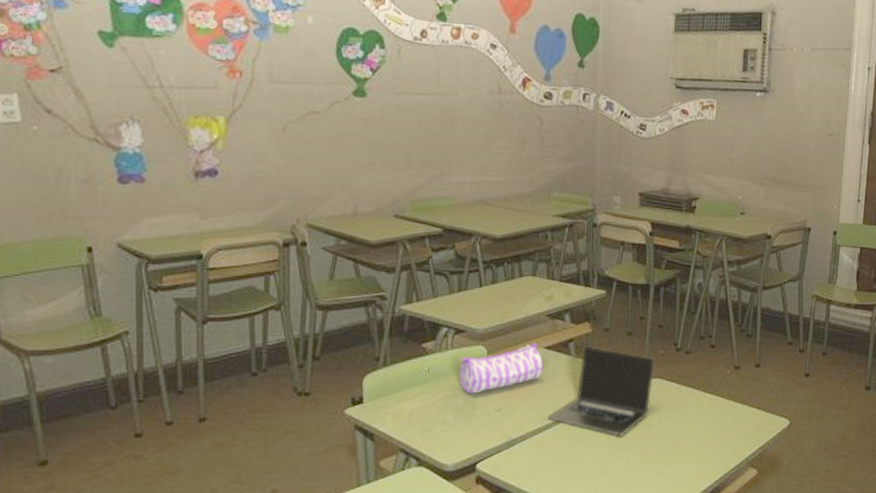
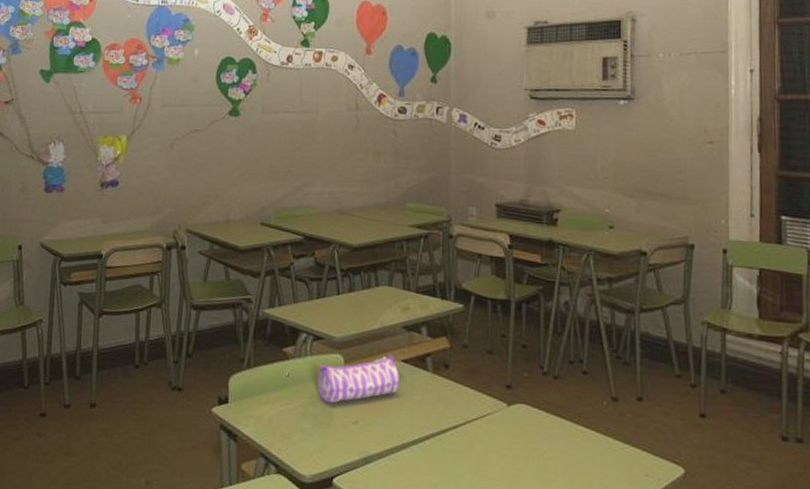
laptop: present [547,346,655,436] -> none [405,362,519,466]

